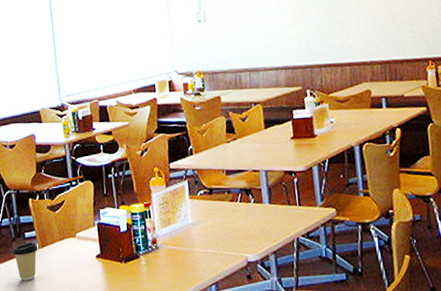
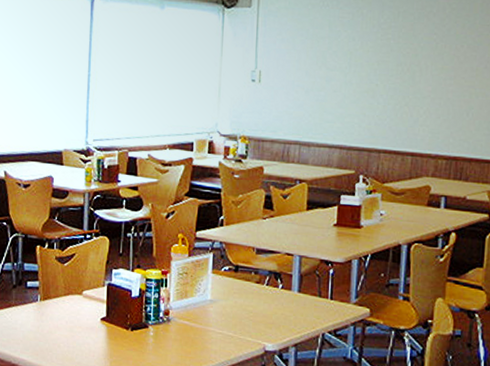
coffee cup: present [12,242,38,281] -> none [11,292,39,333]

